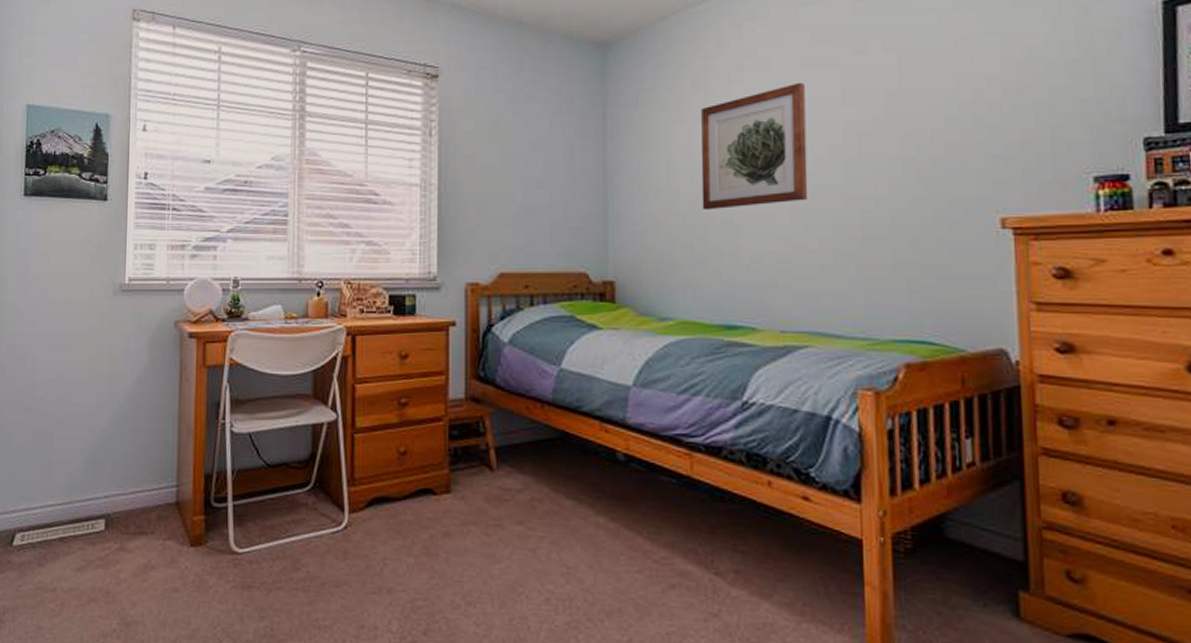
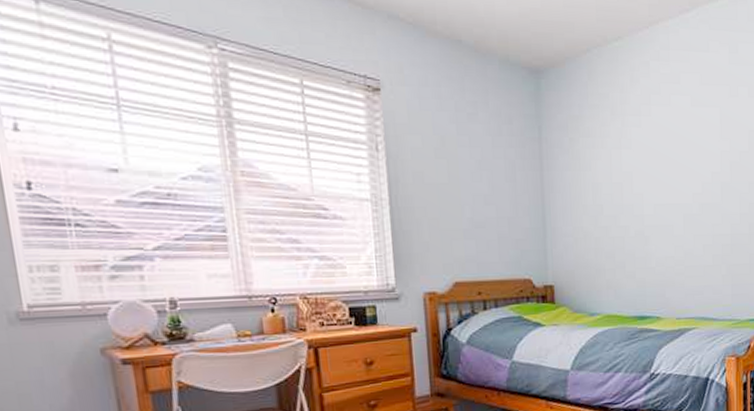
wall art: present [701,82,808,211] -> none [619,118,696,224]

